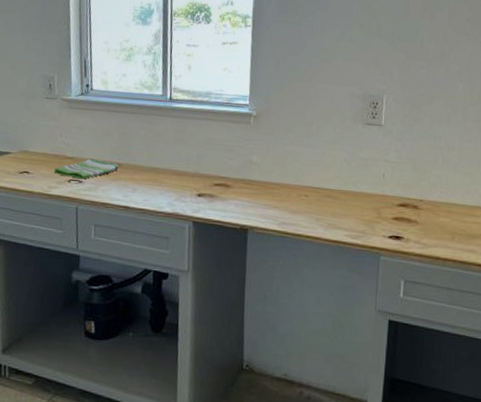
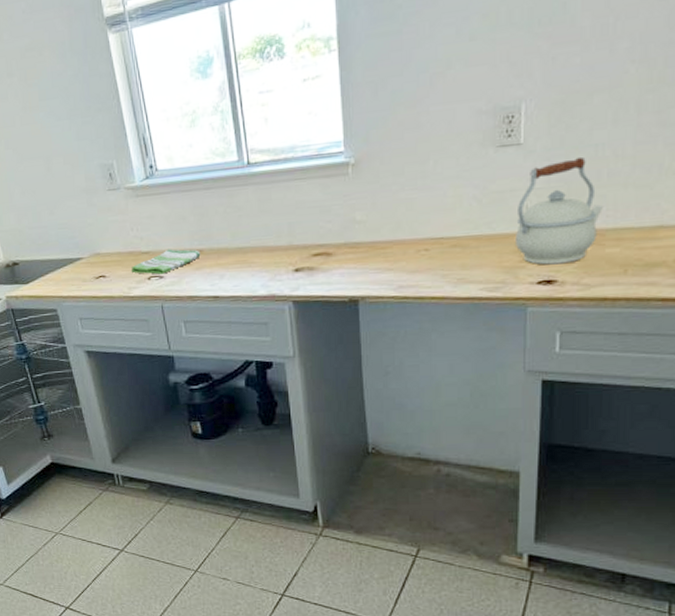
kettle: none [373,143,438,225] -> present [514,156,603,265]

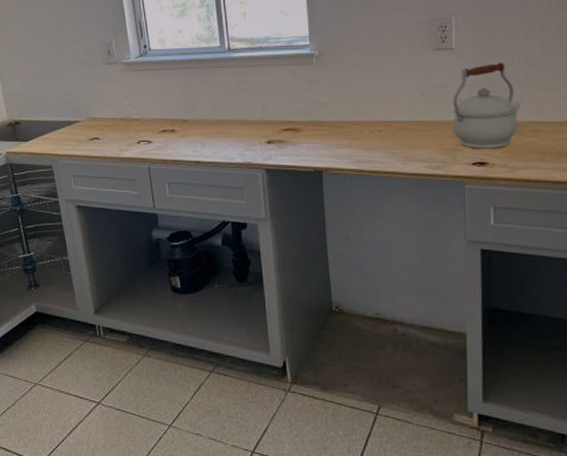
dish towel: present [131,249,201,275] -> none [122,117,185,140]

